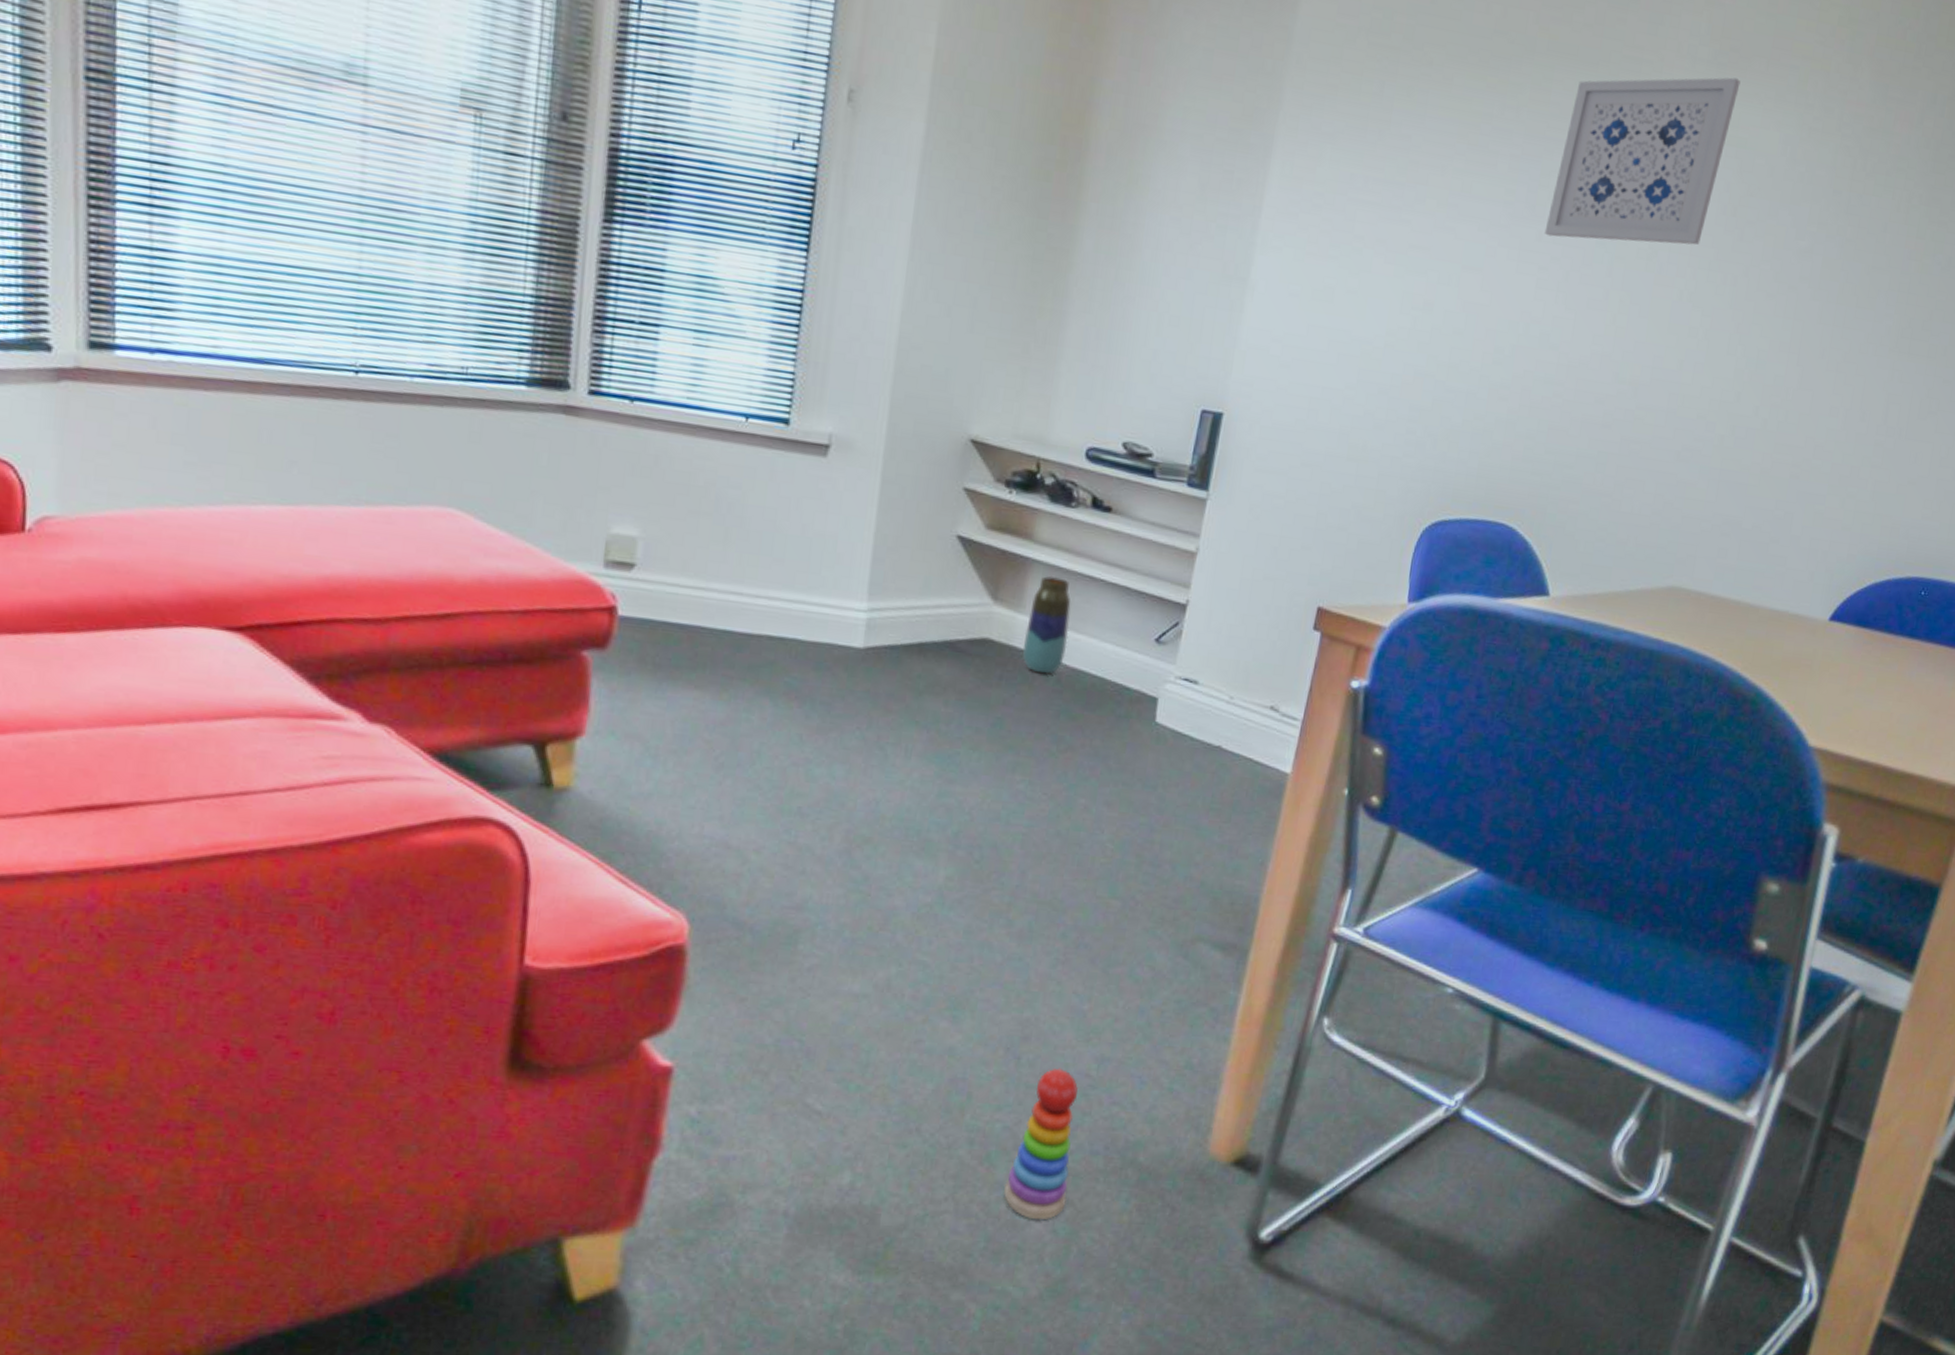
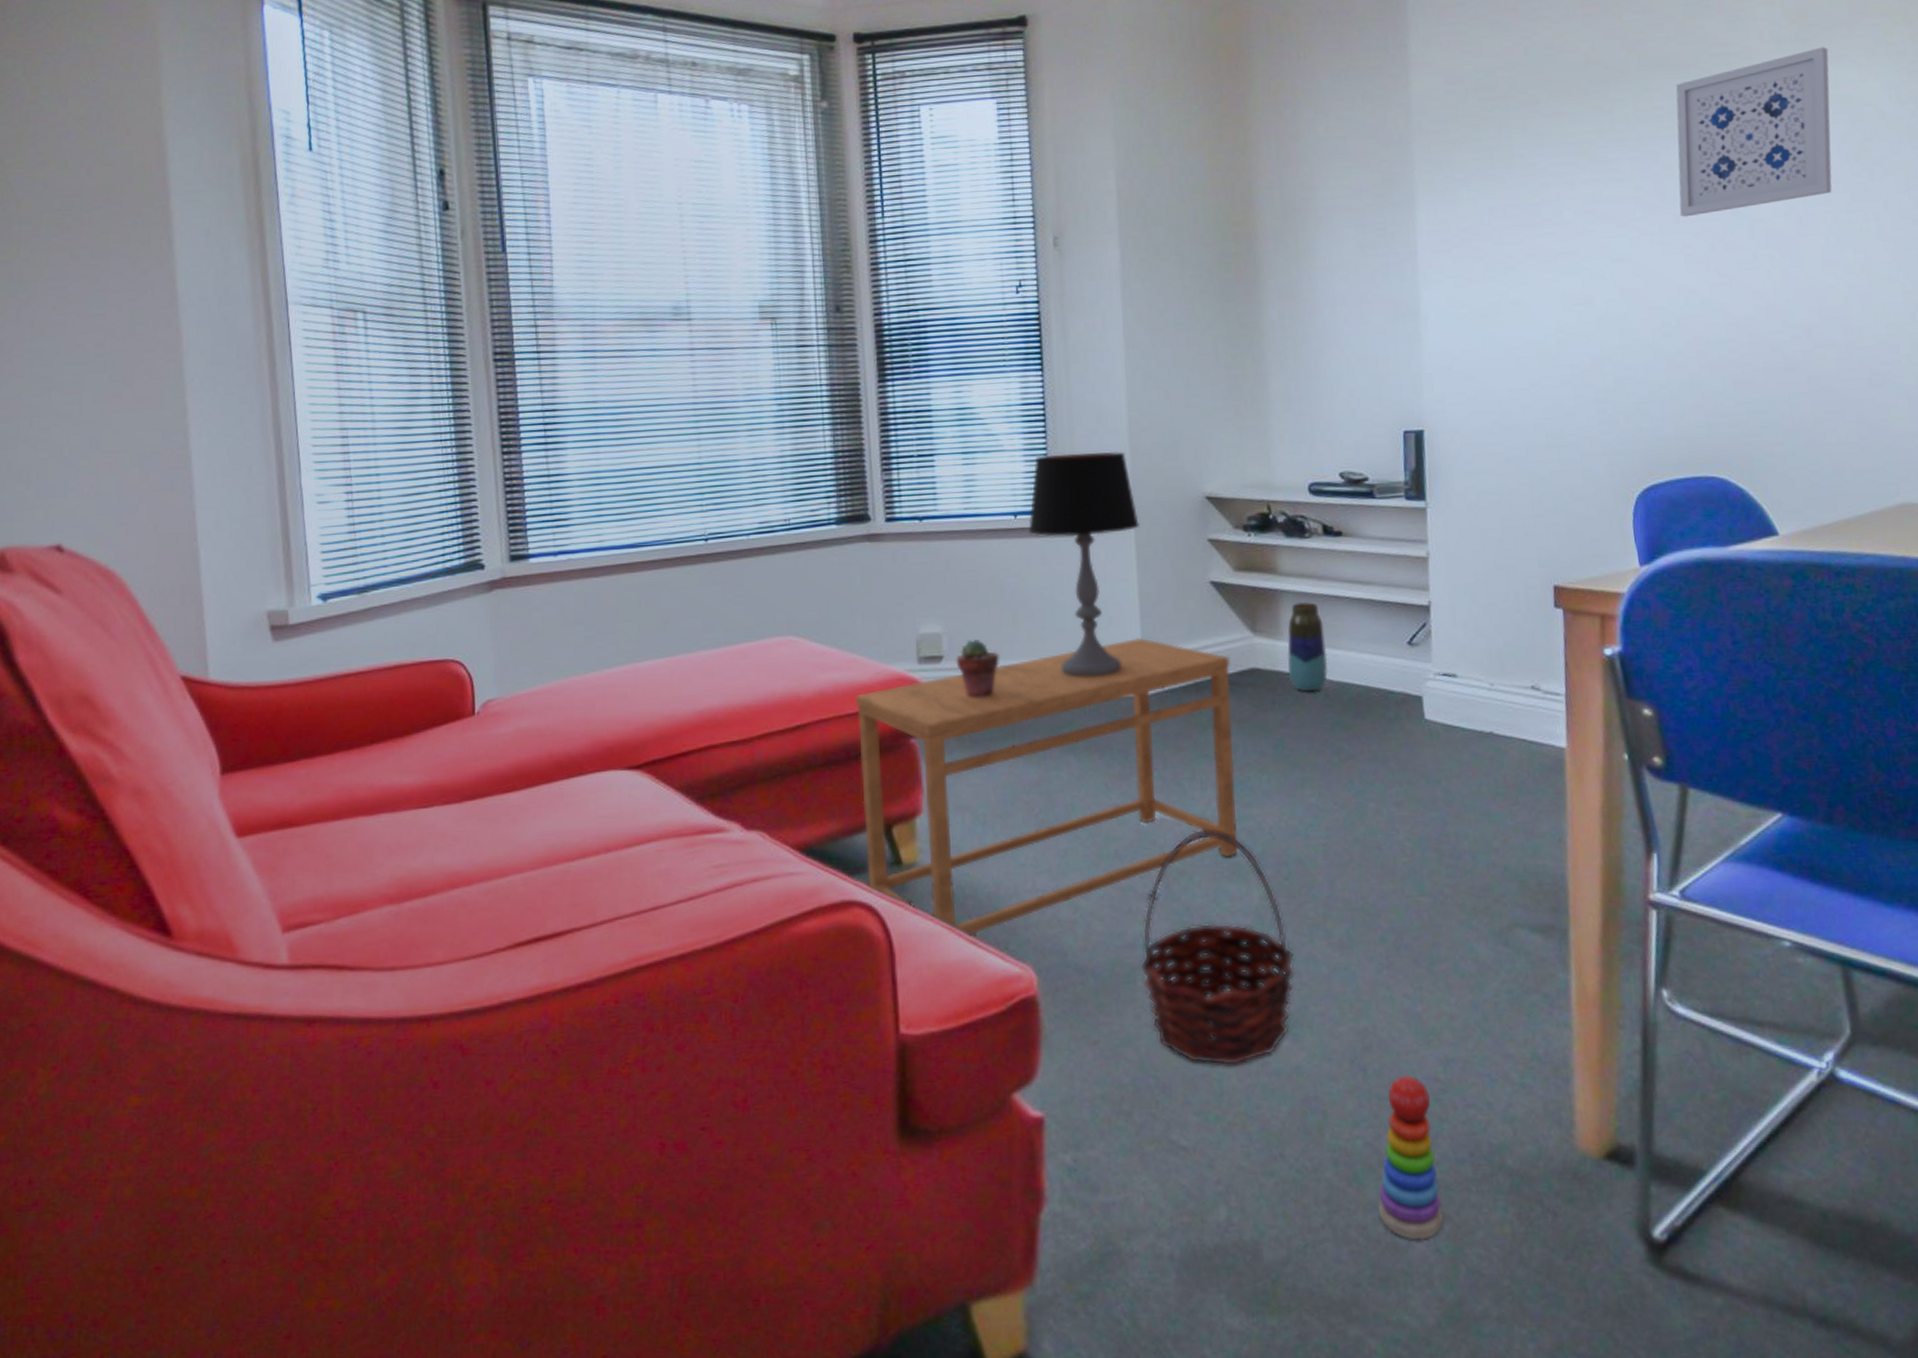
side table: none [510,583,962,874] -> present [856,638,1238,936]
potted succulent: none [649,550,703,620] -> present [956,638,1001,699]
table lamp: none [760,353,891,619] -> present [1028,451,1140,678]
basket: none [803,798,970,1040] -> present [1140,829,1295,1066]

